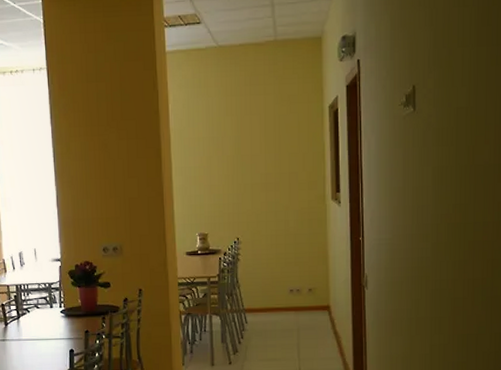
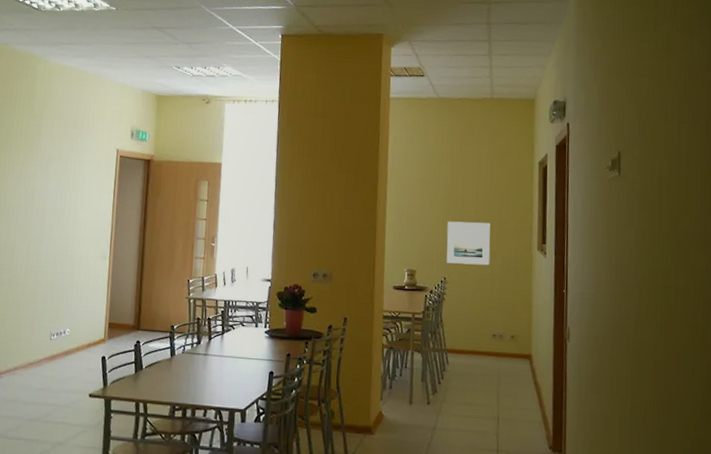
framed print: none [237,176,283,223] -> present [446,221,491,266]

